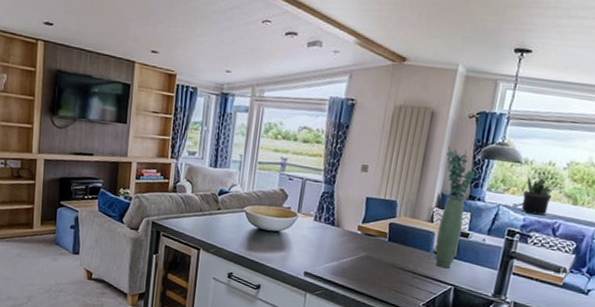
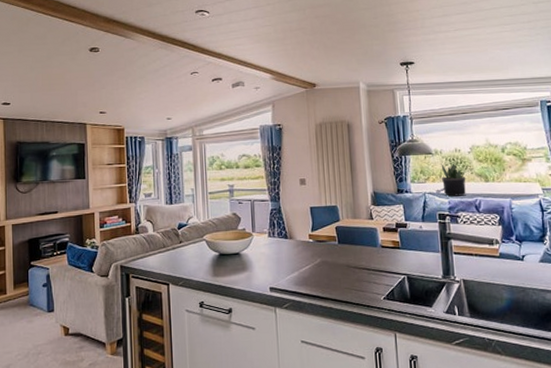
vase: present [434,146,477,269] -> none [368,150,401,260]

